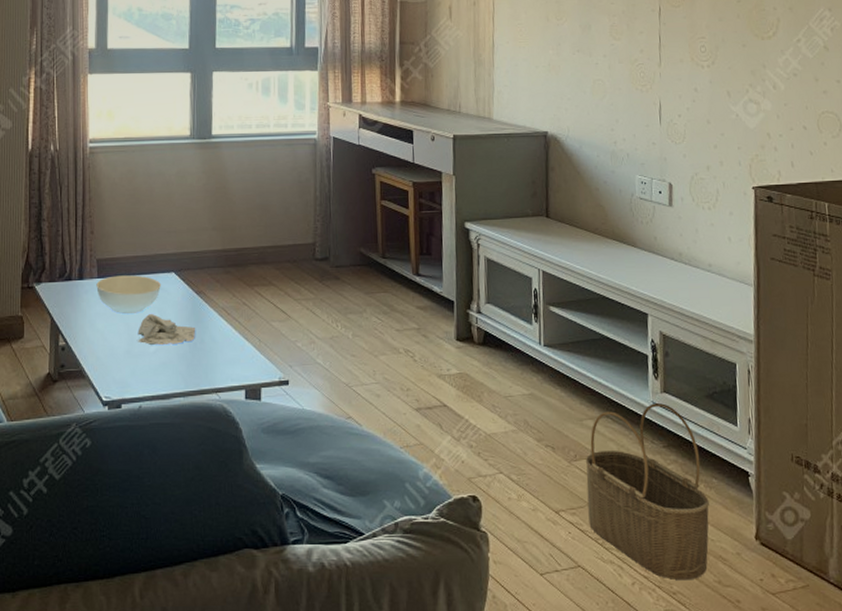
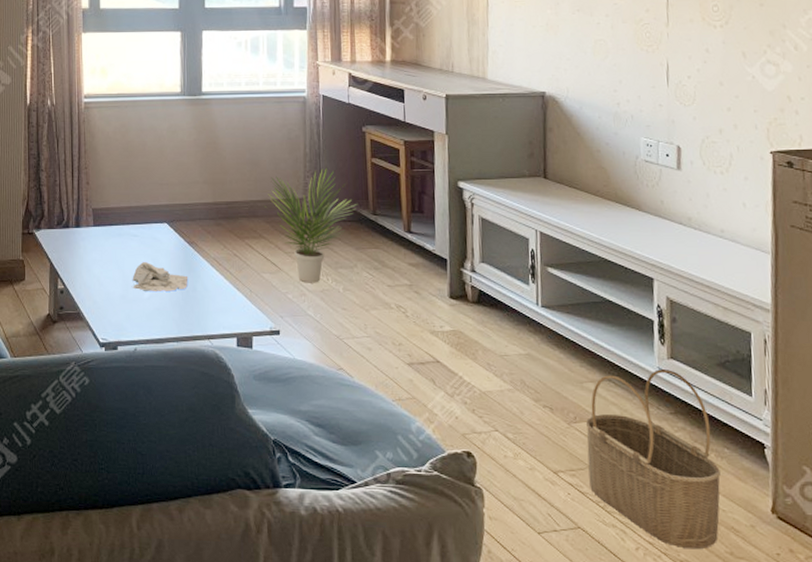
bowl: present [96,275,161,315] -> none [92,224,154,262]
potted plant: none [274,211,368,330] -> present [264,167,358,283]

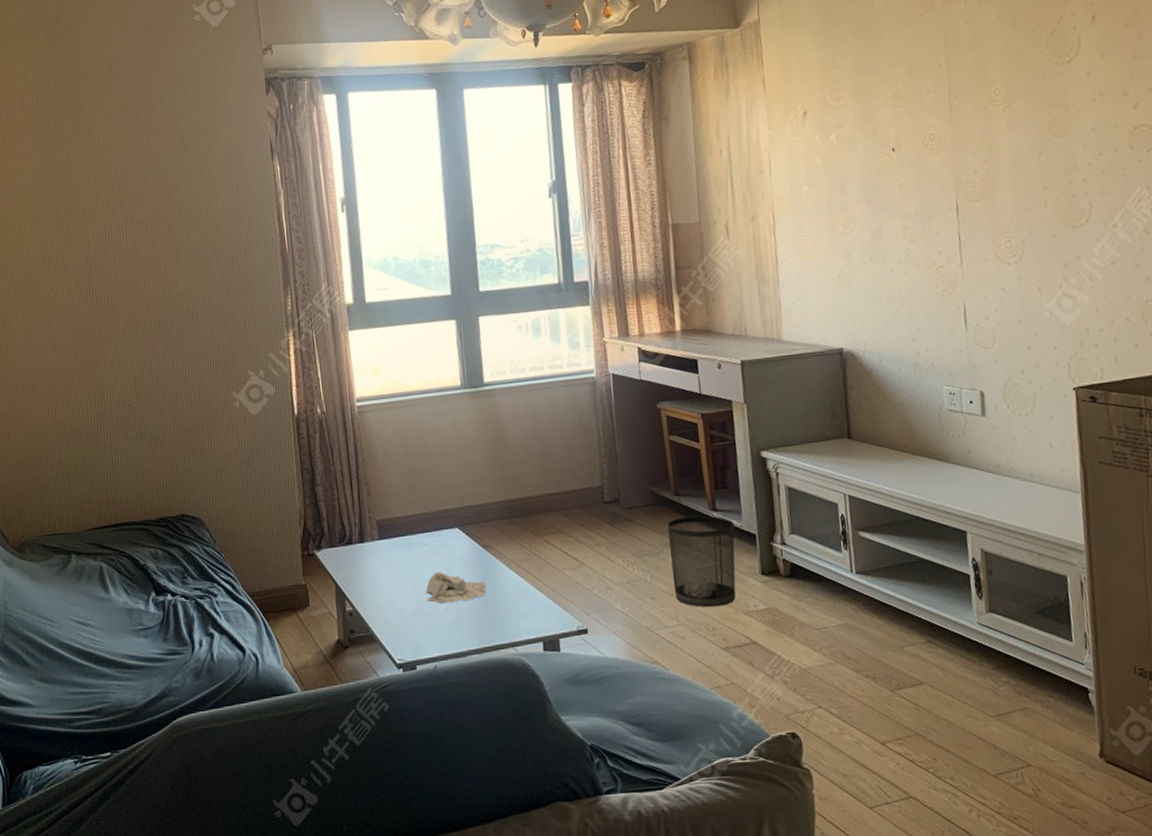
potted plant: present [264,167,358,283] -> none [560,450,659,576]
waste bin: none [363,236,427,324] -> present [667,515,737,608]
wicker basket: present [586,369,720,549] -> none [910,623,1050,805]

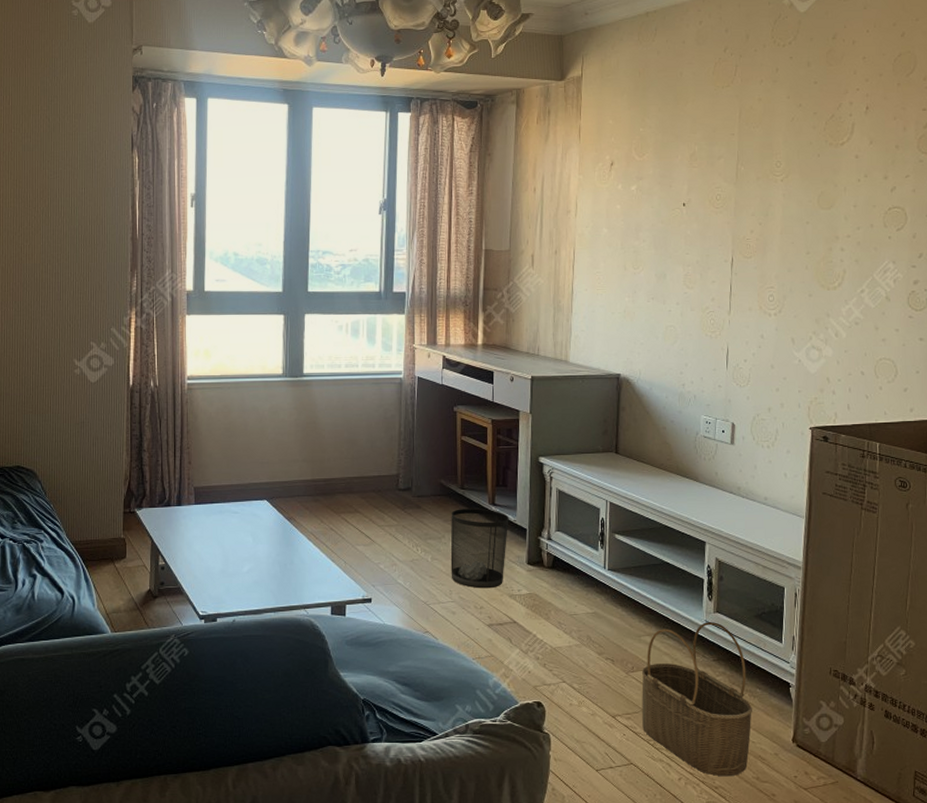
tissue: present [425,572,486,604] -> none [231,538,286,566]
wicker basket: none [910,623,1050,805] -> present [641,622,752,777]

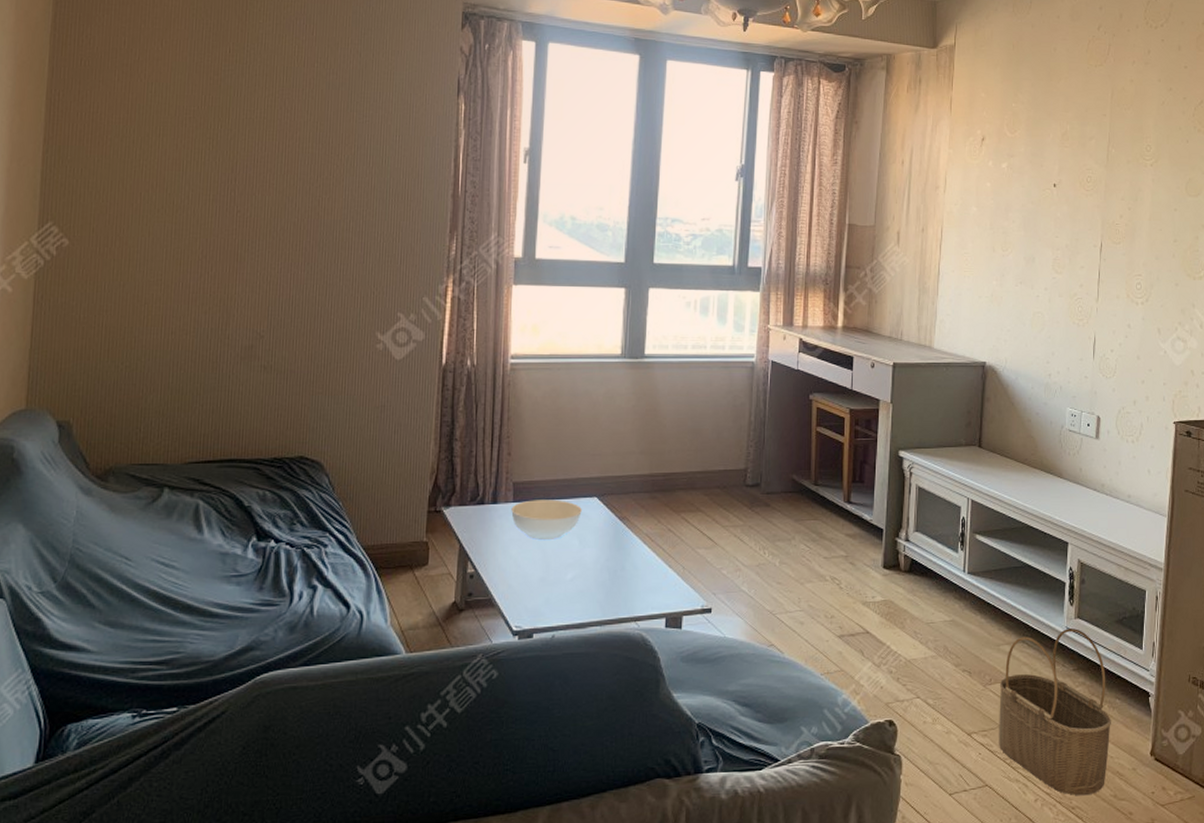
bowl: none [194,502,254,538] -> present [511,499,582,541]
waste bin: present [450,509,509,589] -> none [800,507,865,596]

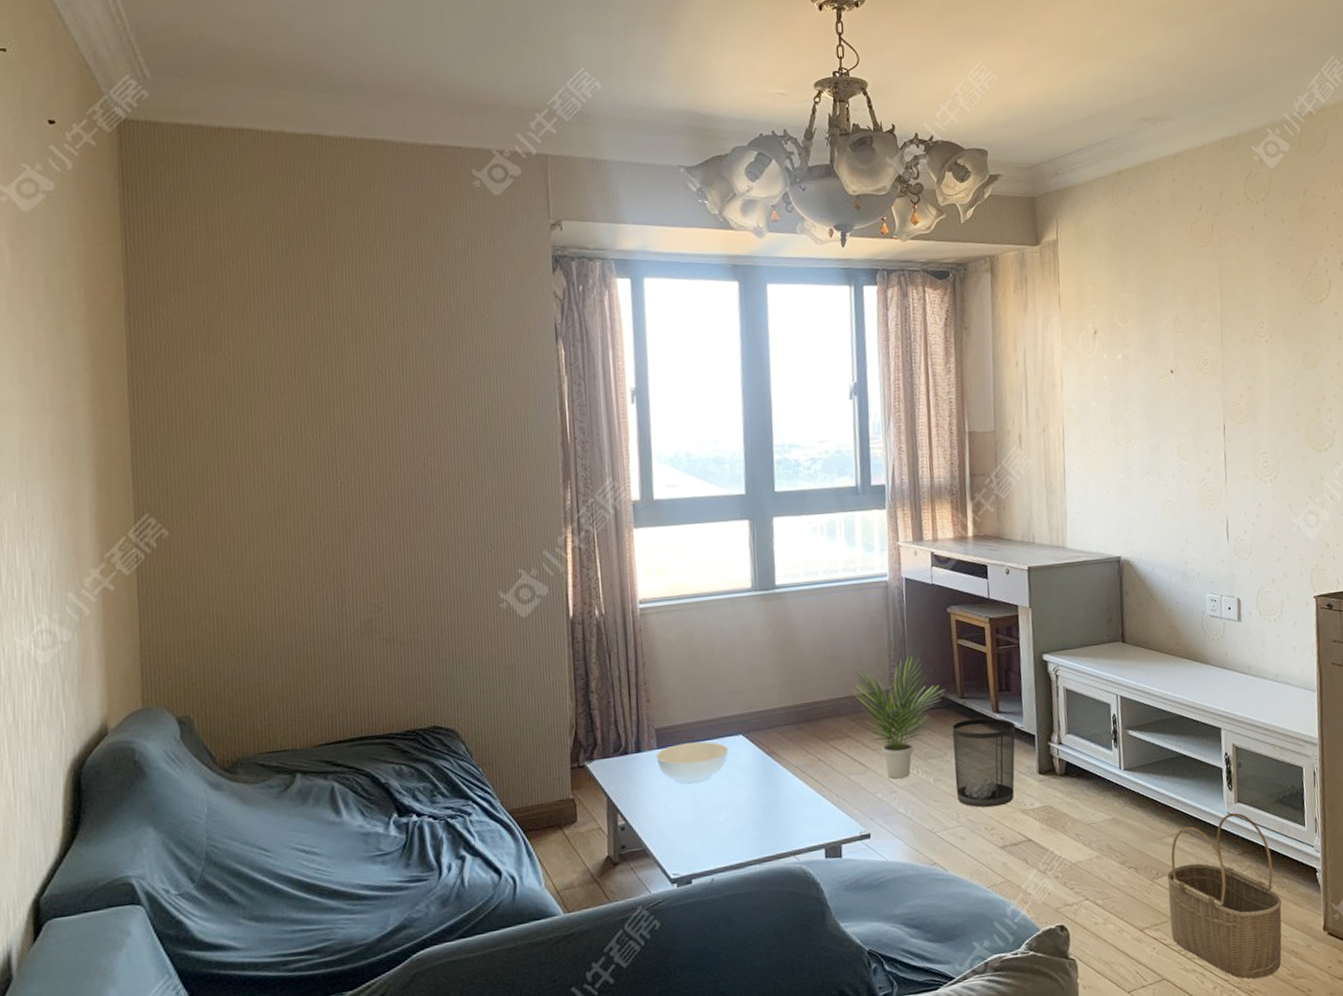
potted plant: none [704,436,800,558] -> present [849,654,946,779]
waste bin: none [800,507,865,596] -> present [952,717,1016,808]

